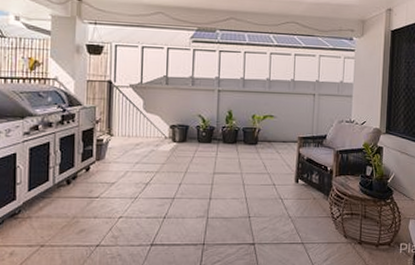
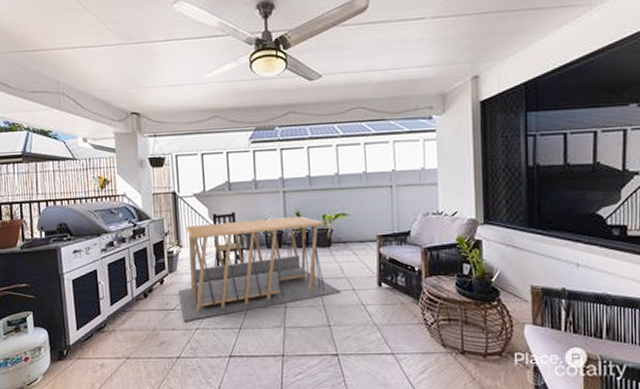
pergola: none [105,114,263,211] -> present [178,215,342,323]
dining chair: none [146,105,176,158] -> present [212,211,245,267]

